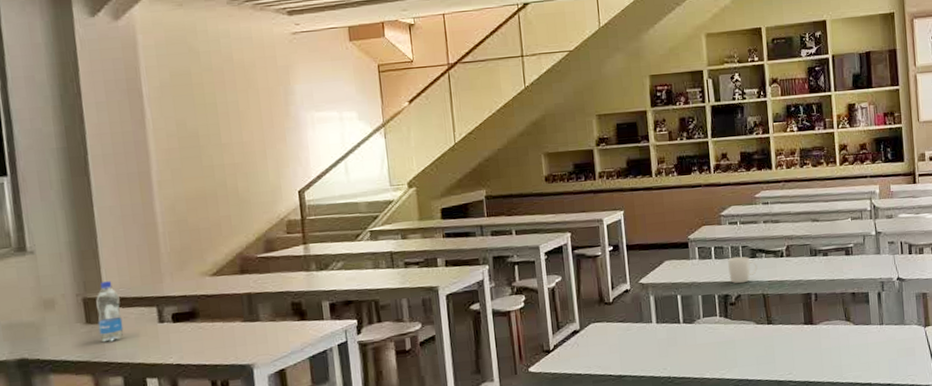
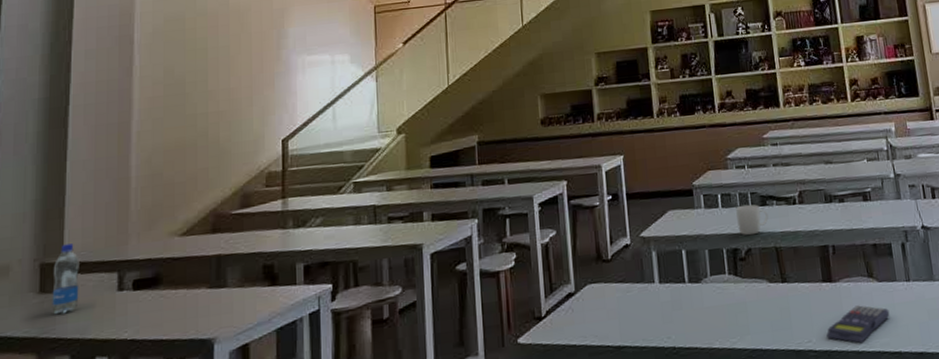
calculator: none [806,344,863,376] -> present [826,305,890,344]

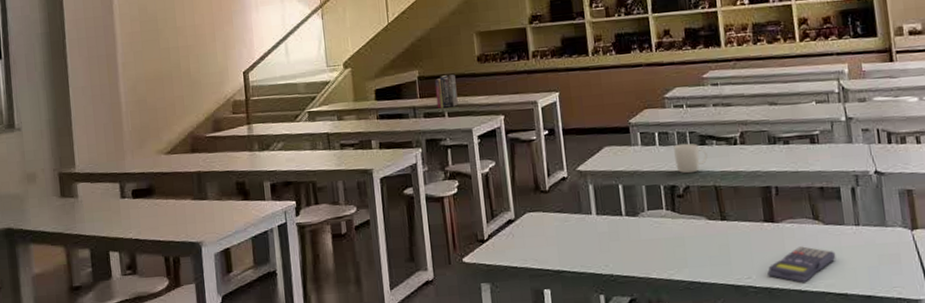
bottle: present [52,243,80,315] -> none [69,157,92,216]
books: none [495,139,519,175] -> present [434,74,458,109]

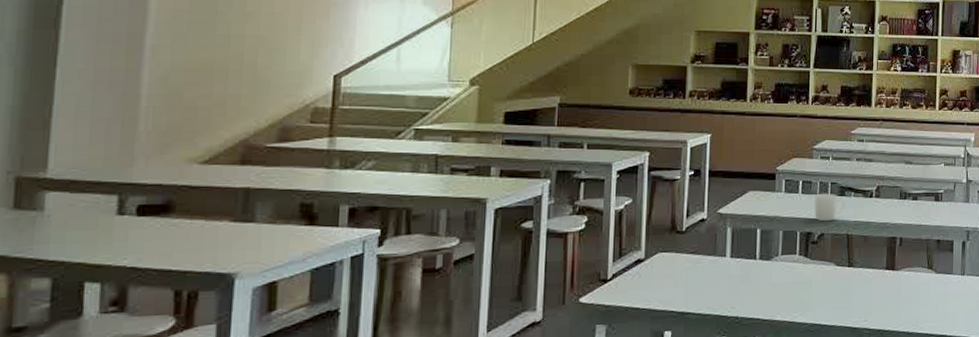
books: present [434,74,458,109] -> none [576,105,602,139]
calculator: present [767,246,836,283] -> none [882,292,942,326]

